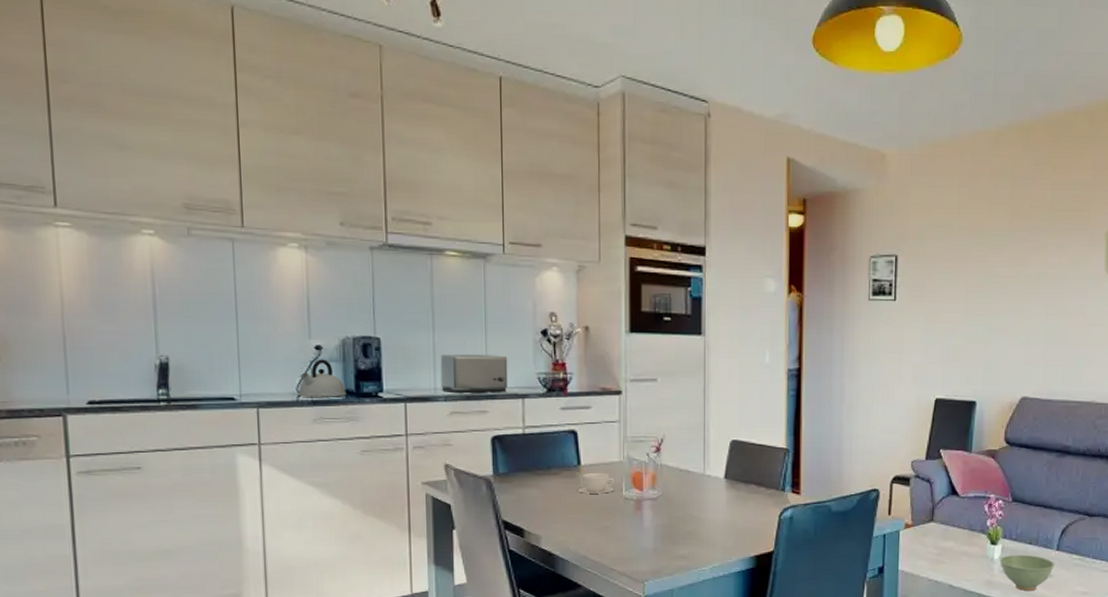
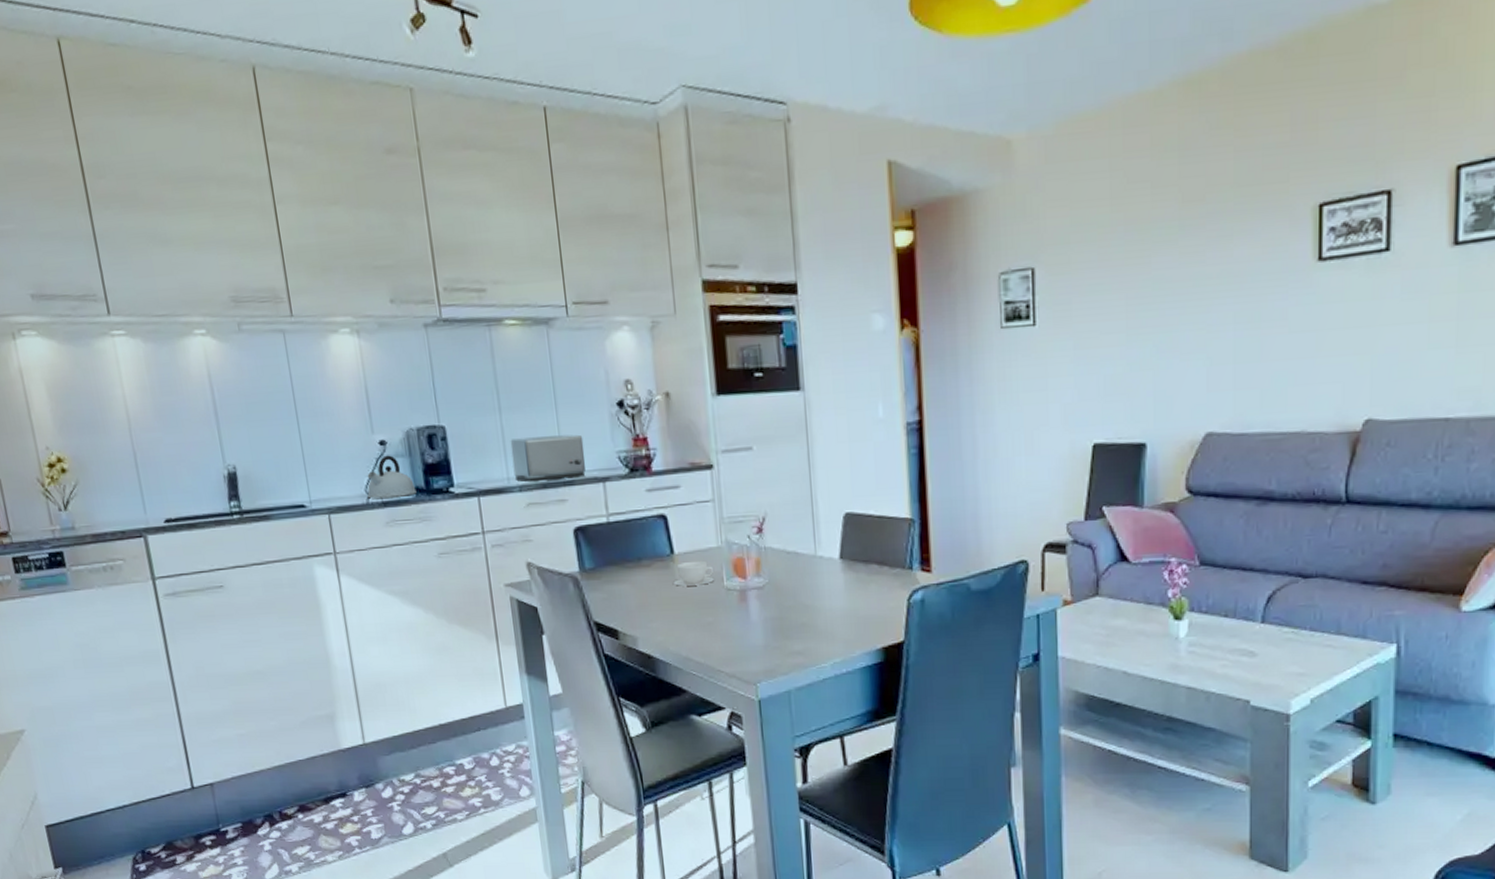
bowl: present [999,554,1054,590] -> none [1187,630,1259,675]

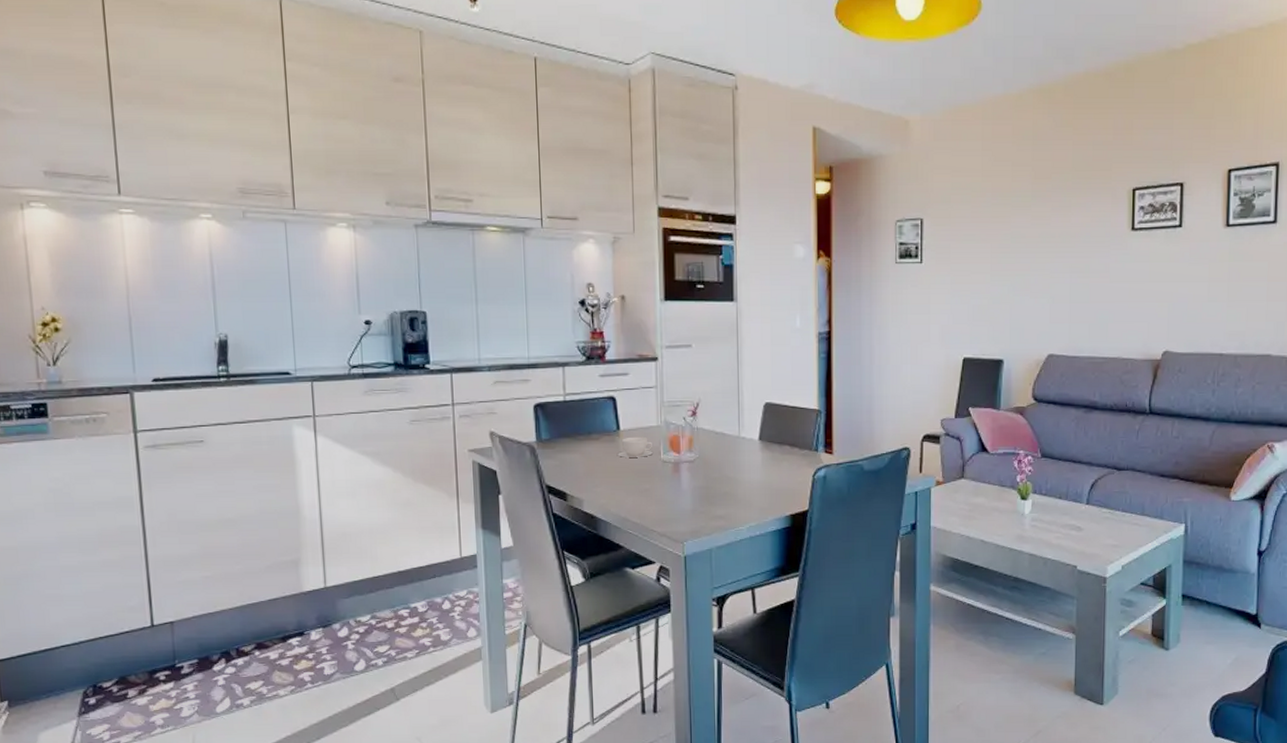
kettle: present [367,455,417,499] -> none [349,333,395,371]
toaster: present [510,434,586,483] -> none [483,324,549,364]

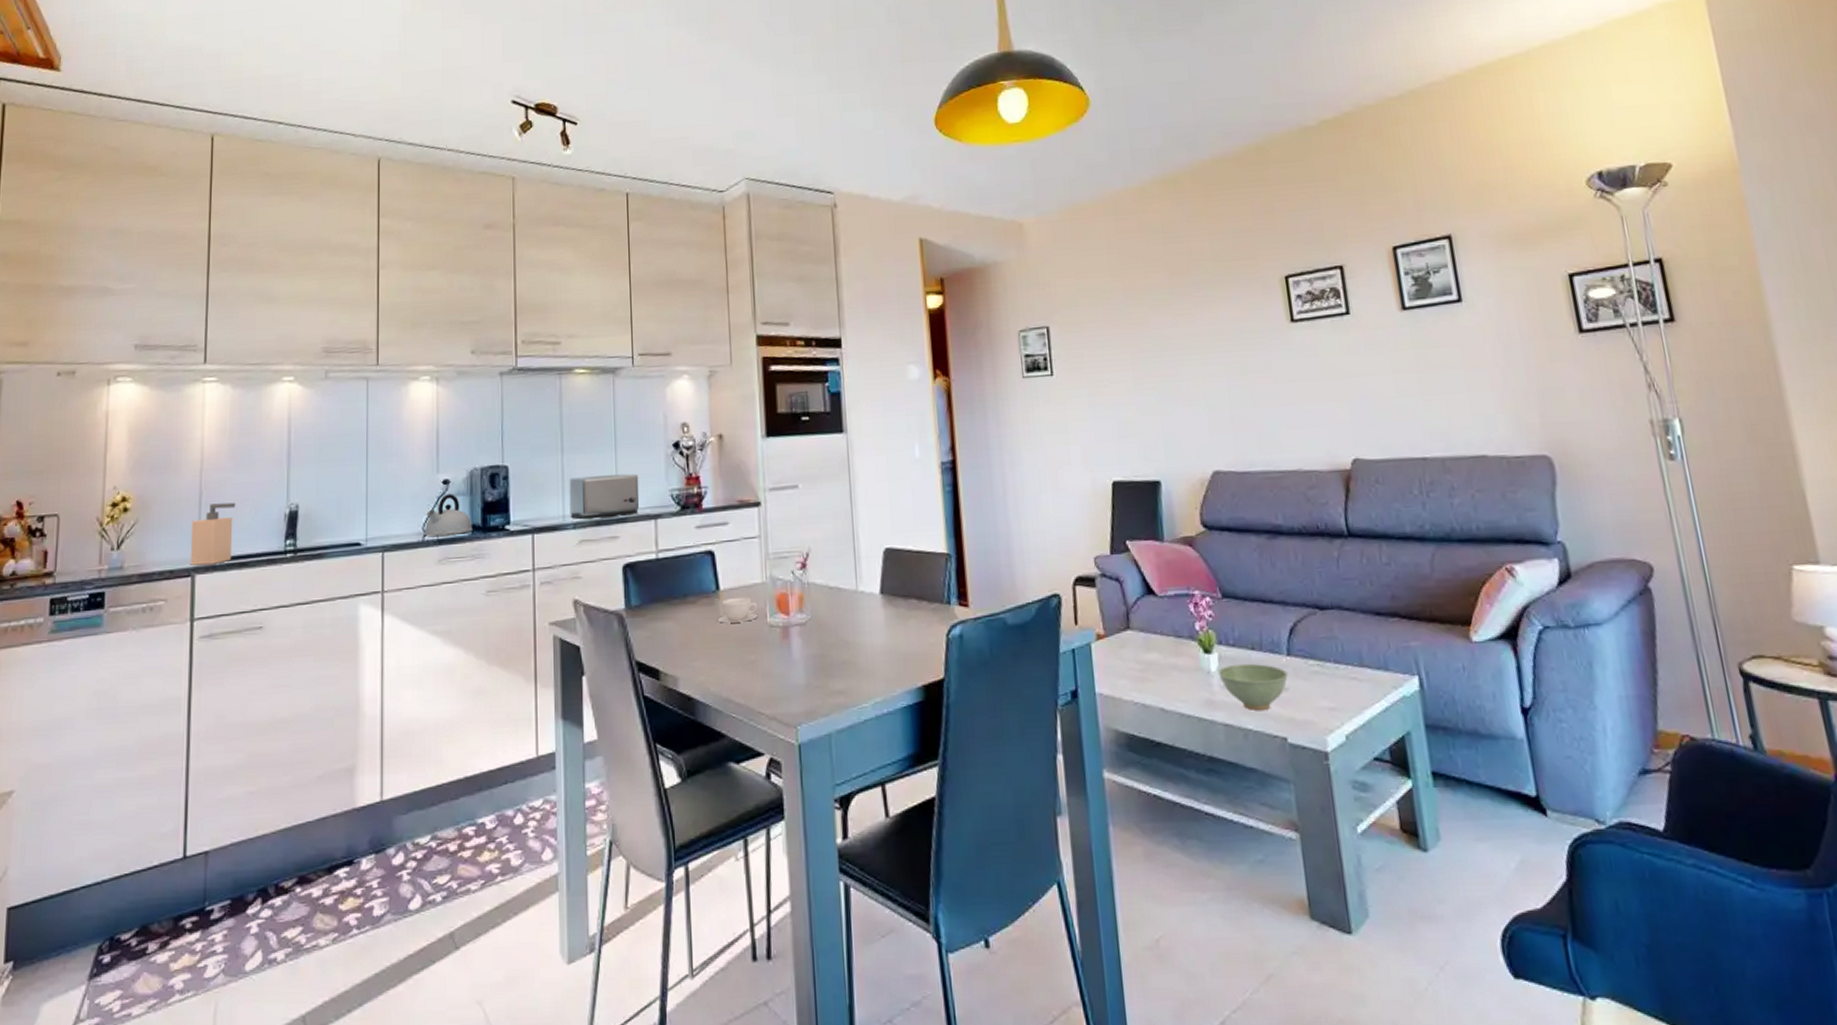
soap dispenser: none [124,329,167,384] -> present [190,502,236,565]
kettle: none [349,333,395,371] -> present [424,494,473,537]
toaster: none [483,324,549,364] -> present [569,473,640,520]
bowl: none [1030,509,1084,544] -> present [1218,663,1288,710]

